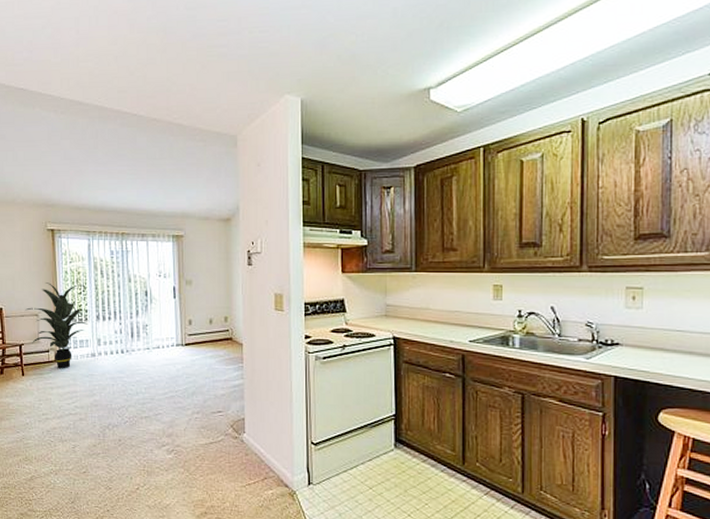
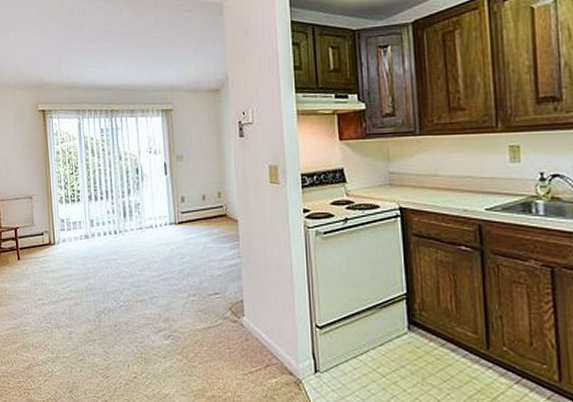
indoor plant: present [25,282,89,369] -> none [19,164,81,252]

